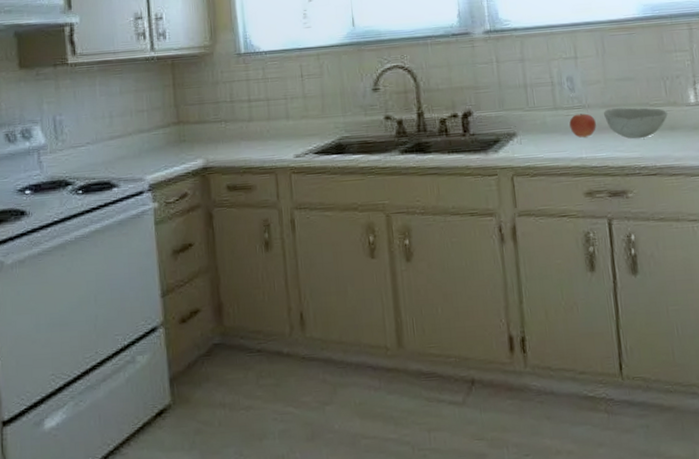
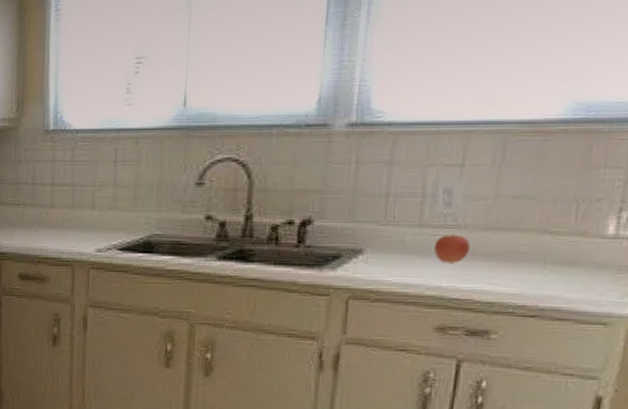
bowl: present [604,107,668,139] -> none [483,231,571,272]

